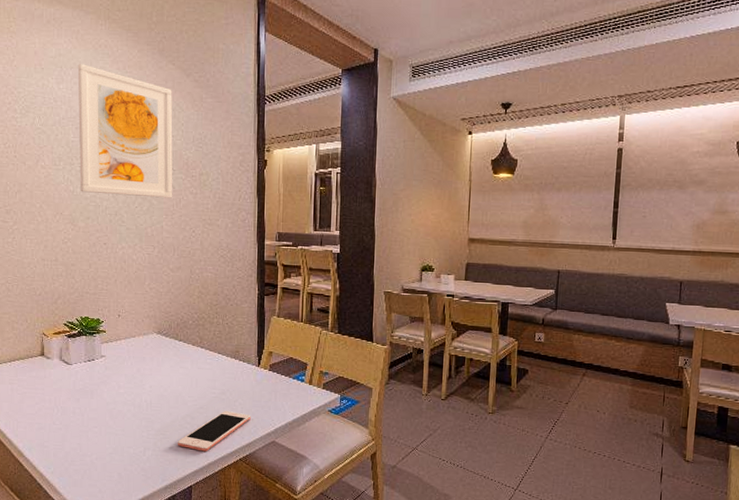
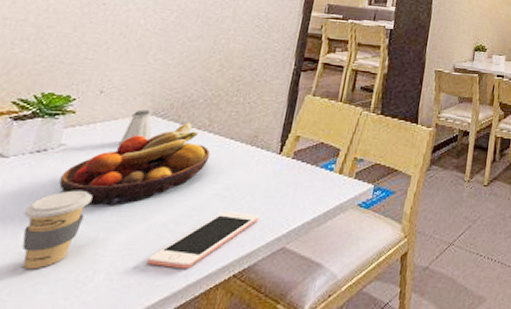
coffee cup: none [91,389,131,444] -> present [22,190,93,270]
fruit bowl: none [108,339,206,403] -> present [59,122,211,206]
saltshaker: none [140,329,160,357] -> present [119,109,152,145]

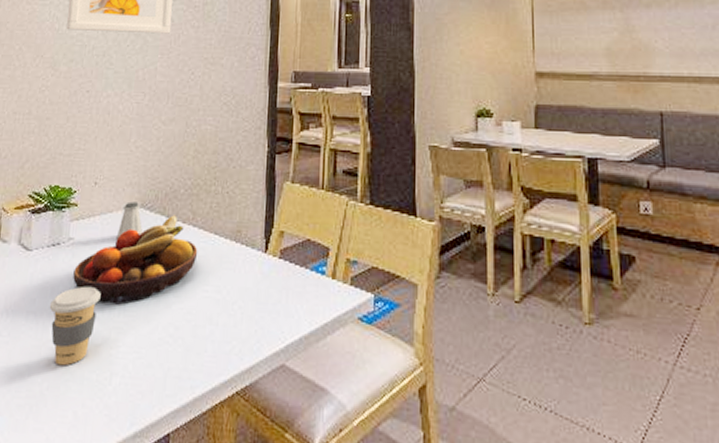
cell phone: present [146,212,259,269] -> none [154,318,254,380]

